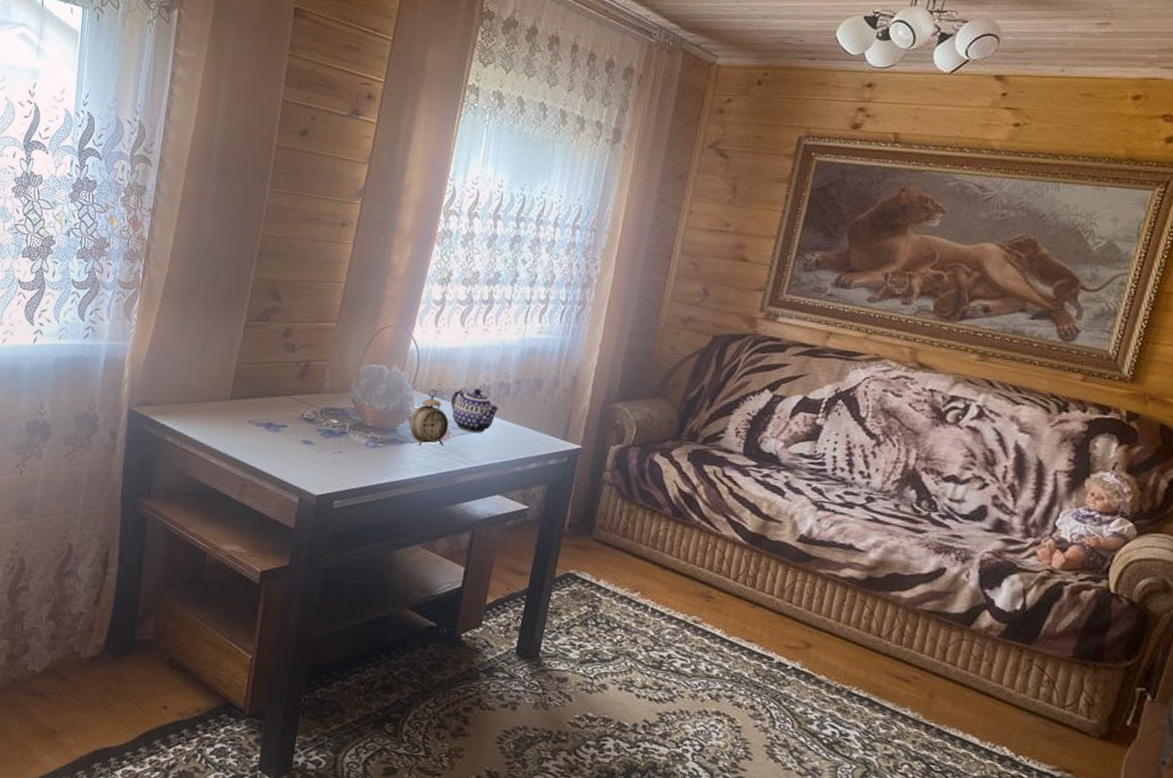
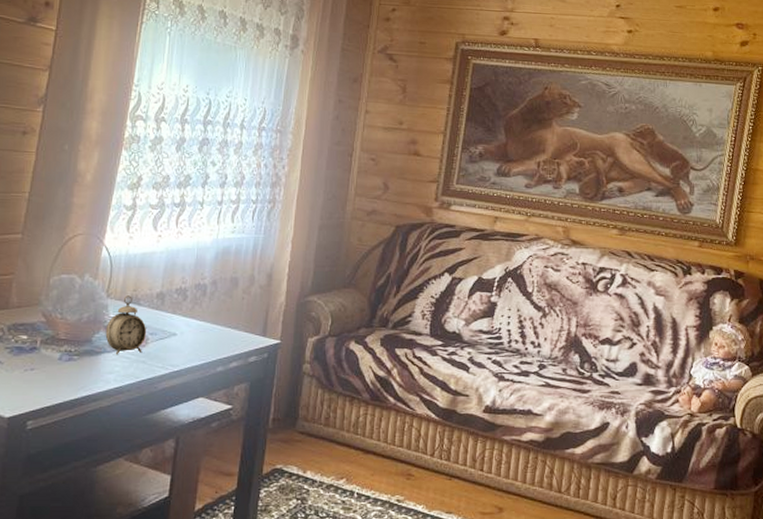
teapot: present [451,389,500,433] -> none [148,292,197,336]

